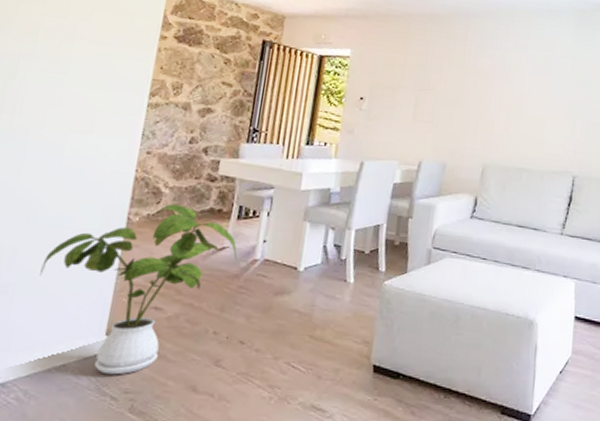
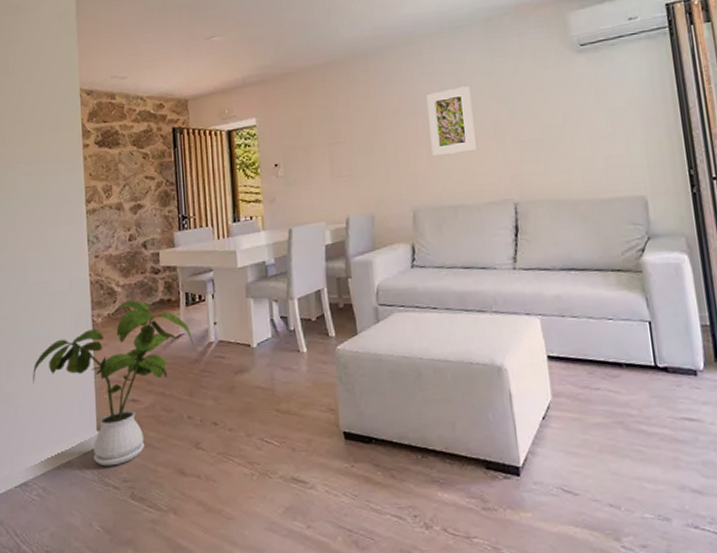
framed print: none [510,63,555,122] -> present [427,86,476,155]

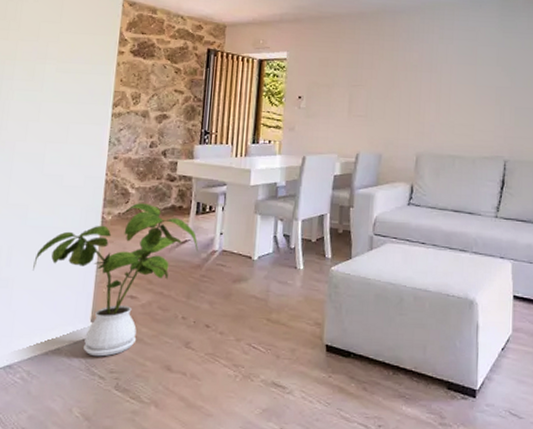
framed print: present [427,86,476,155] -> none [440,53,481,110]

